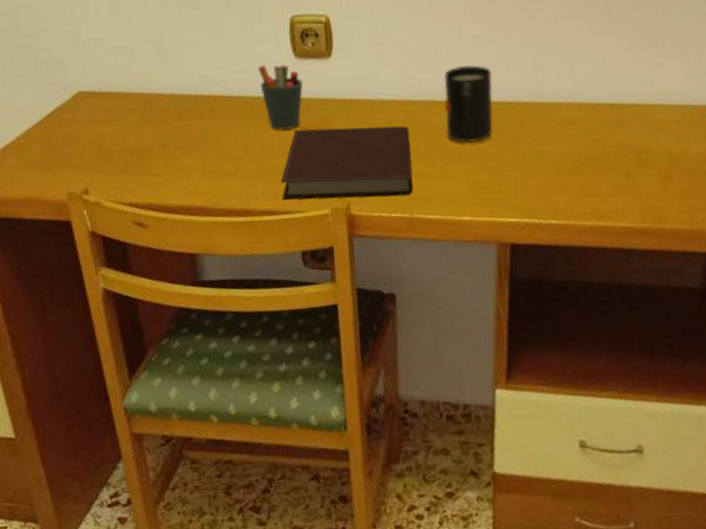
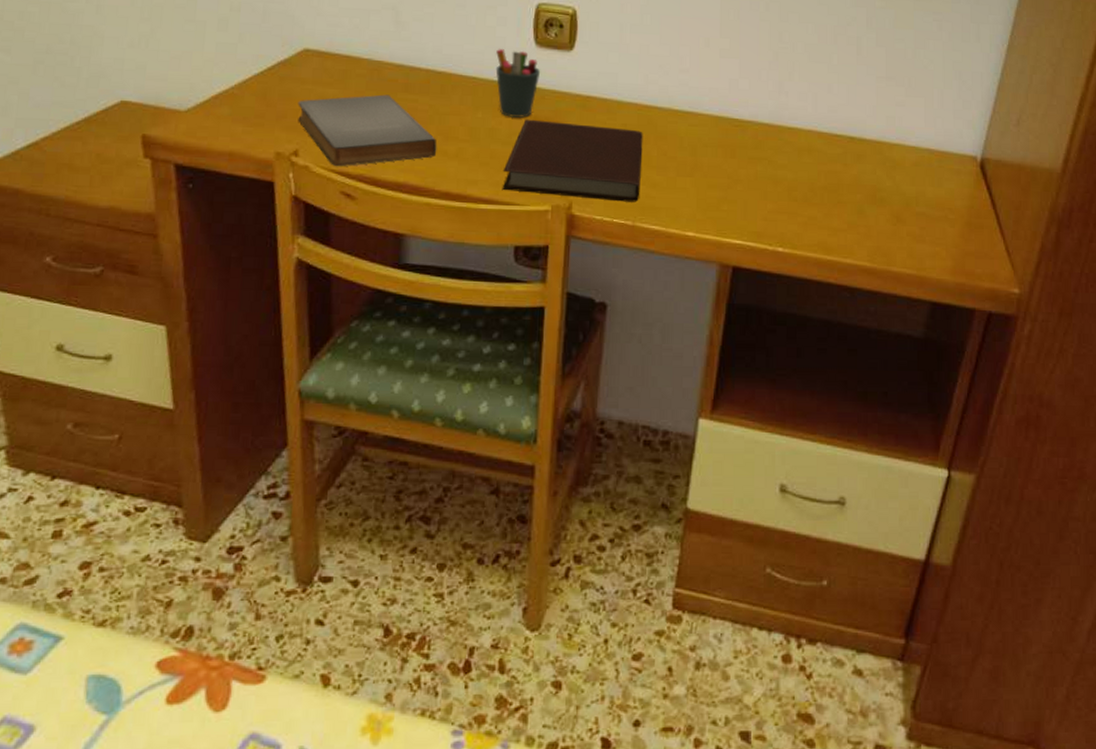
book: none [80,124,217,199] -> present [298,94,437,167]
mug: present [444,65,494,144] -> none [681,77,734,158]

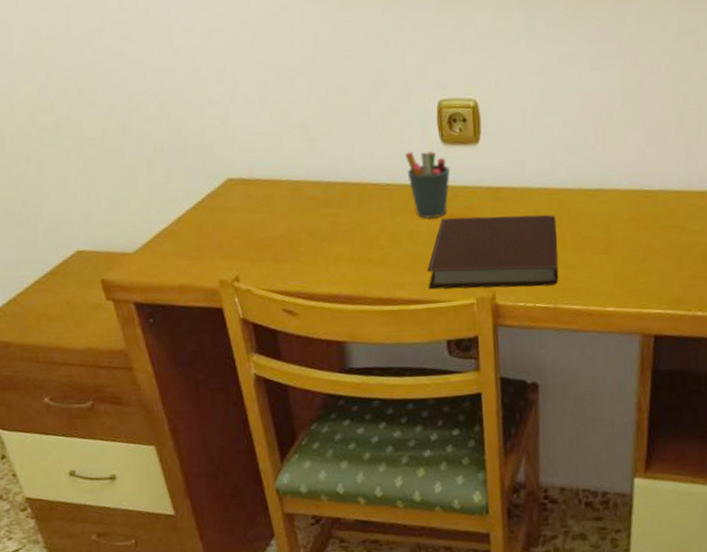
book: present [298,94,437,167] -> none [231,212,364,287]

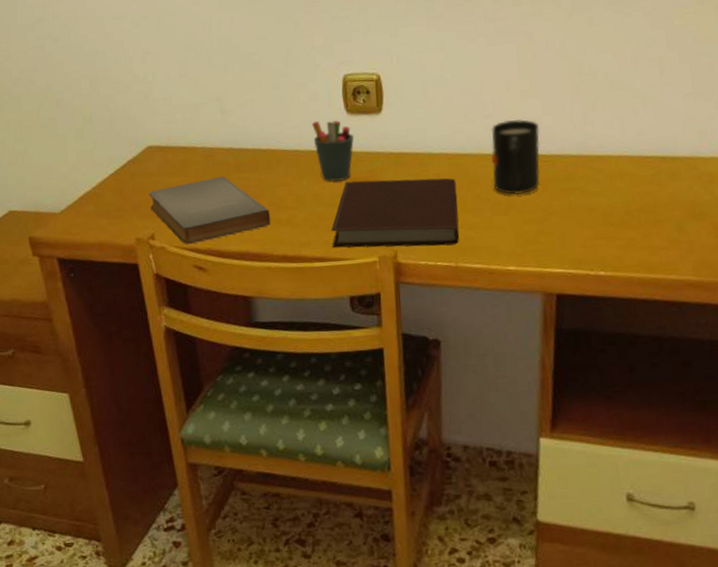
book: none [231,212,364,287] -> present [149,176,271,245]
mug: none [592,152,642,233] -> present [491,119,540,195]

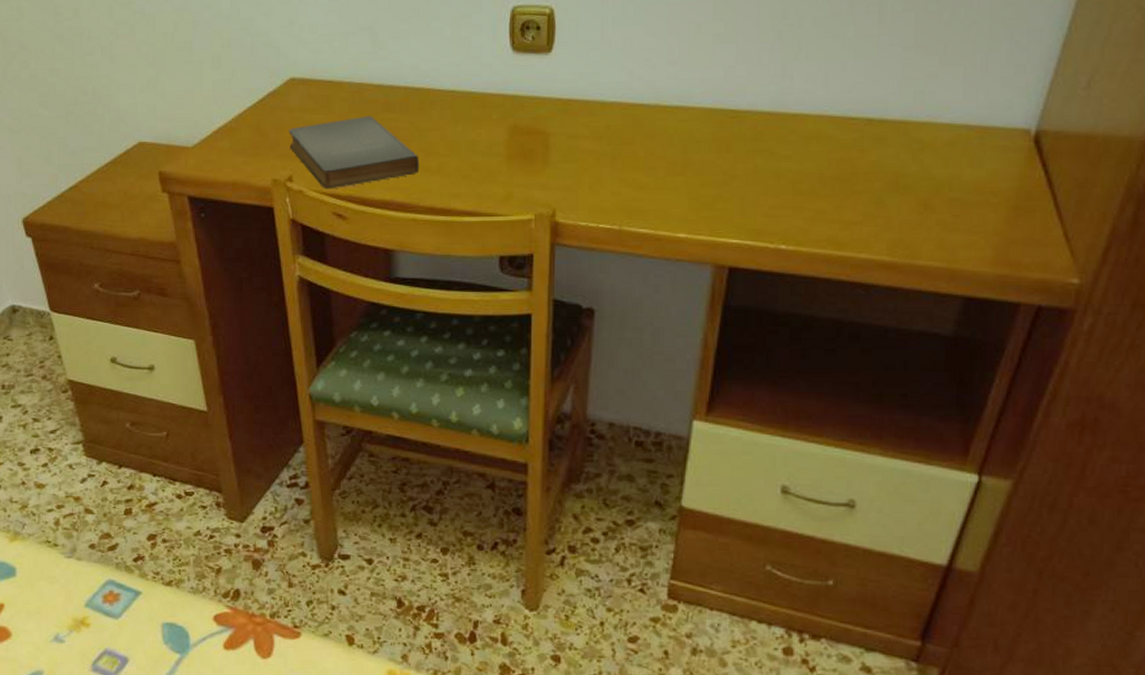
pen holder: present [312,120,354,183] -> none [473,59,519,129]
notebook: present [331,178,459,248] -> none [484,128,629,206]
mug: present [491,119,540,195] -> none [670,67,729,154]

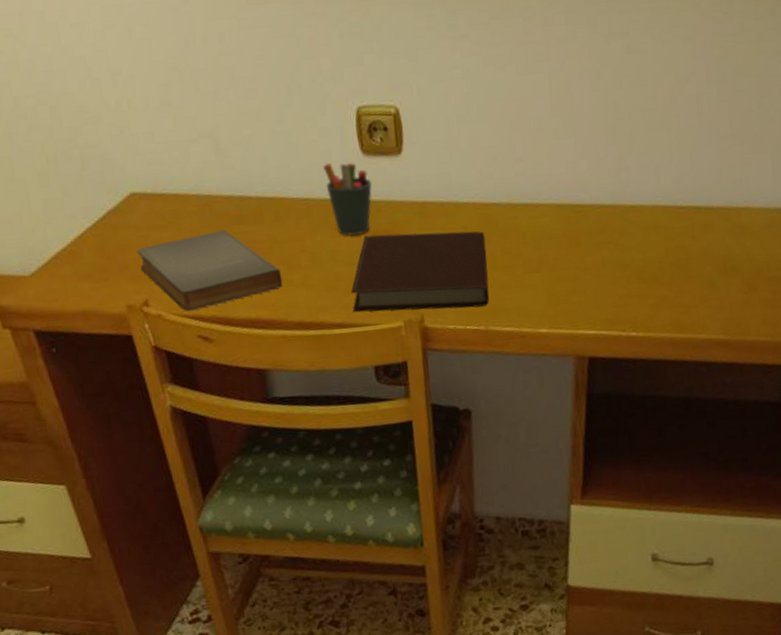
pen holder: none [473,59,519,129] -> present [323,163,372,237]
notebook: none [484,128,629,206] -> present [350,231,489,312]

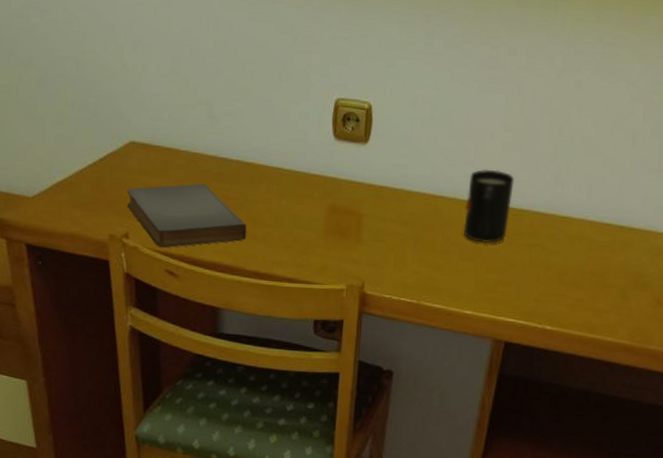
pen holder: present [323,163,372,237] -> none [298,142,339,206]
notebook: present [350,231,489,312] -> none [303,207,429,283]
mug: none [522,164,573,250] -> present [463,169,514,244]

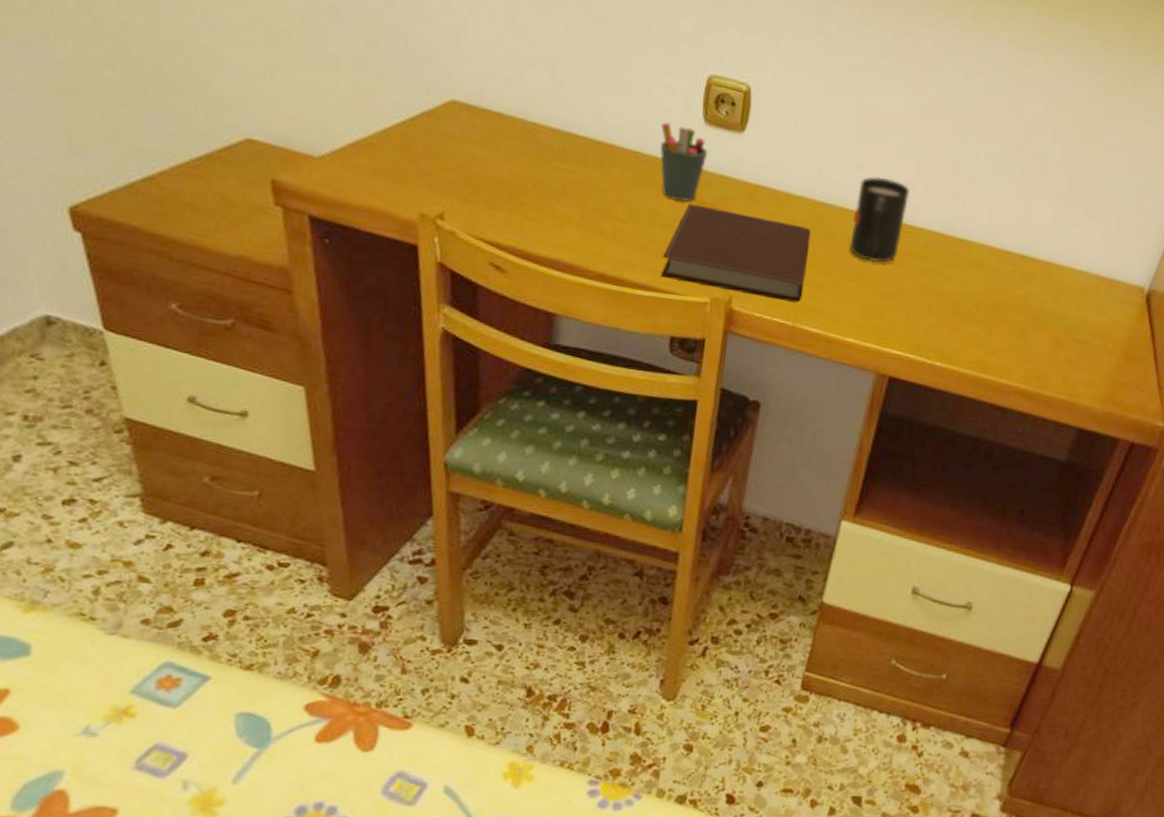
book: present [126,183,247,248] -> none [444,158,594,237]
pen holder: none [298,142,339,206] -> present [660,122,708,202]
notebook: none [303,207,429,283] -> present [660,203,811,303]

